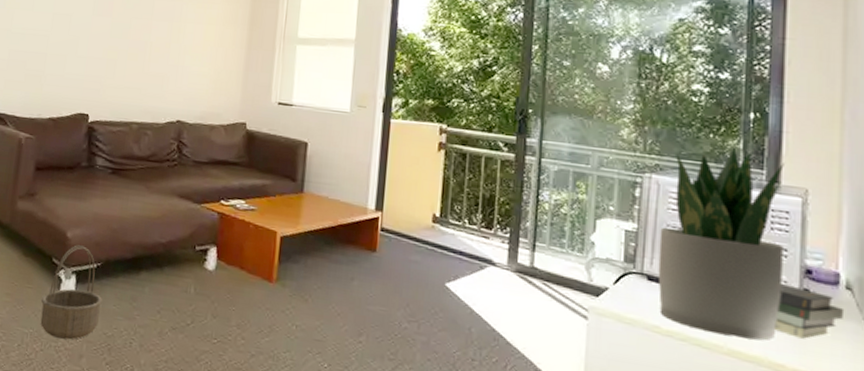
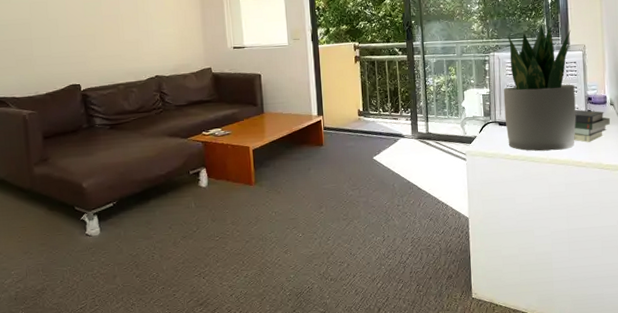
basket: present [40,245,102,340] -> none [72,191,124,268]

